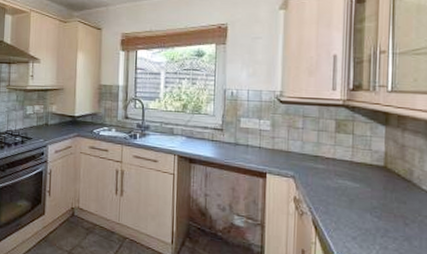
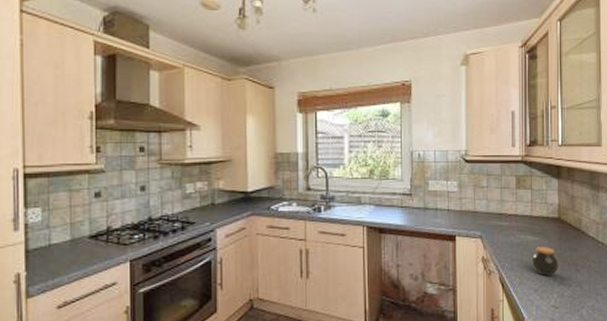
jar: none [349,193,385,226] -> present [531,246,560,277]

